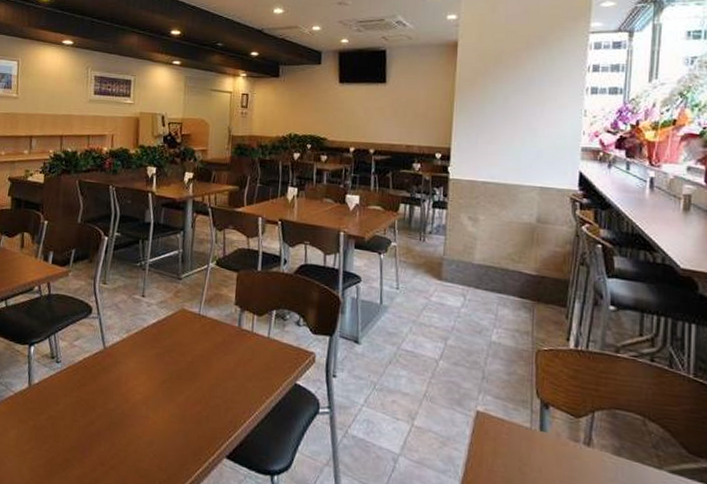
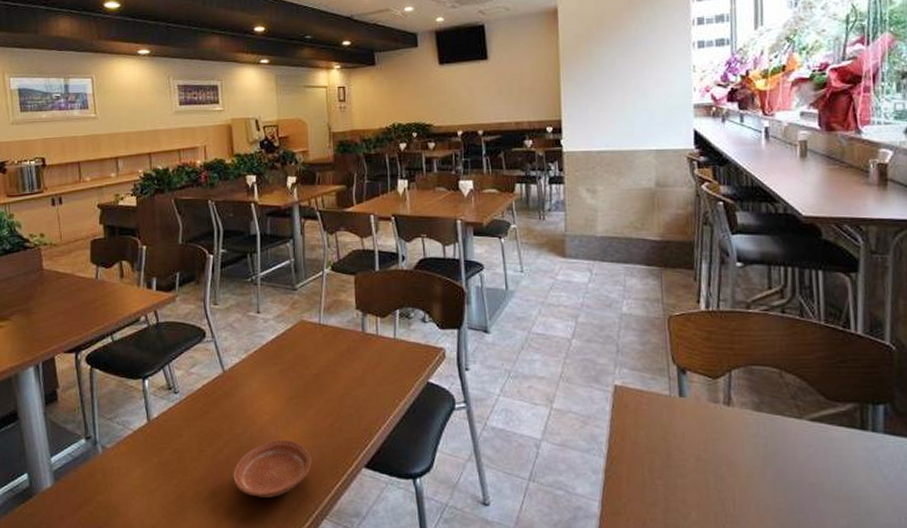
plate: none [101,420,177,475] -> present [233,439,312,498]

